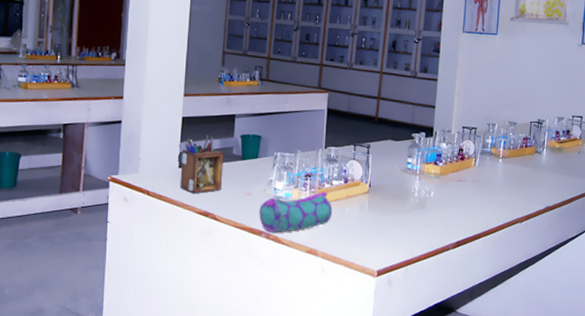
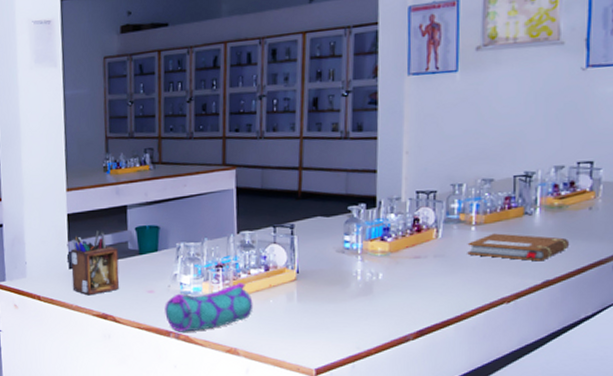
notebook: none [495,166,565,191] -> present [467,233,570,262]

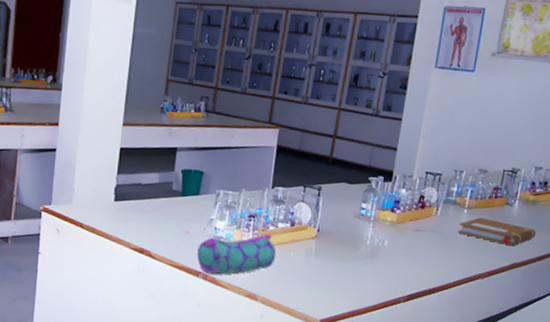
desk organizer: present [71,230,120,296] -> none [115,167,163,229]

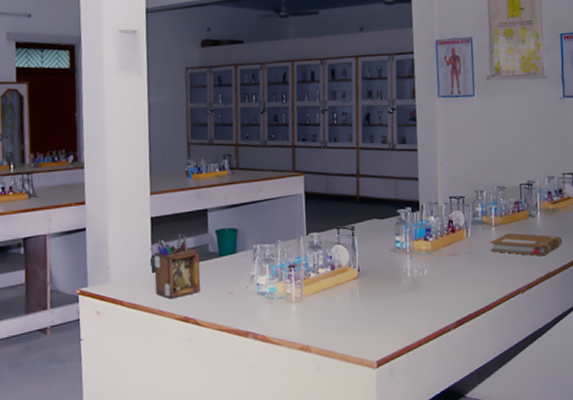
desk organizer: none [115,167,163,229] -> present [154,233,201,299]
pencil case: present [197,234,277,274] -> none [243,282,322,333]

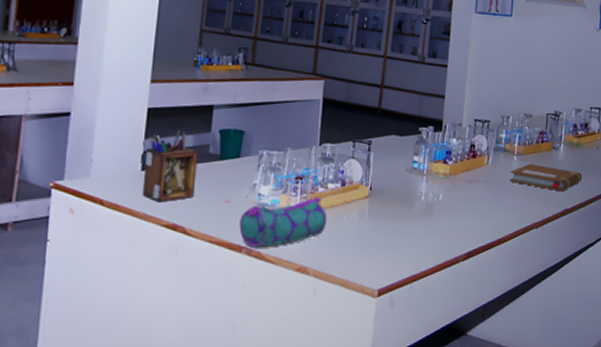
pencil case: none [243,282,322,333] -> present [239,197,327,248]

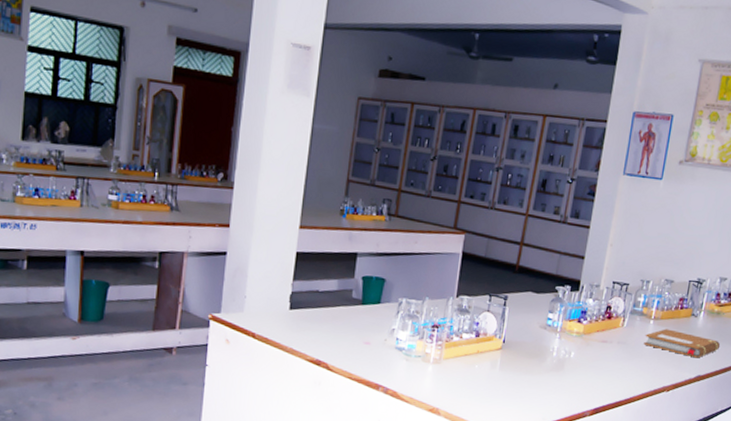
desk organizer: present [142,129,198,203] -> none [290,273,342,340]
pencil case: present [239,197,327,248] -> none [377,345,461,388]

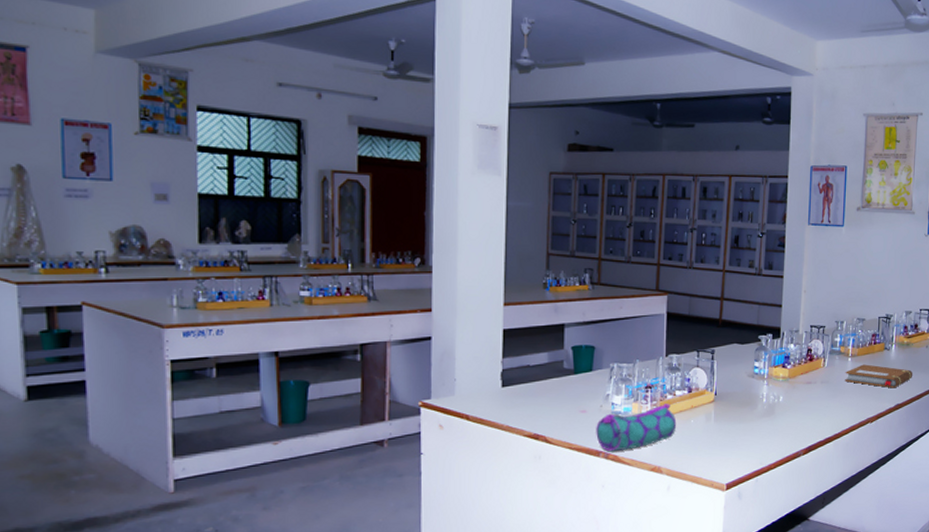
pencil case: none [377,345,461,388] -> present [596,403,677,452]

